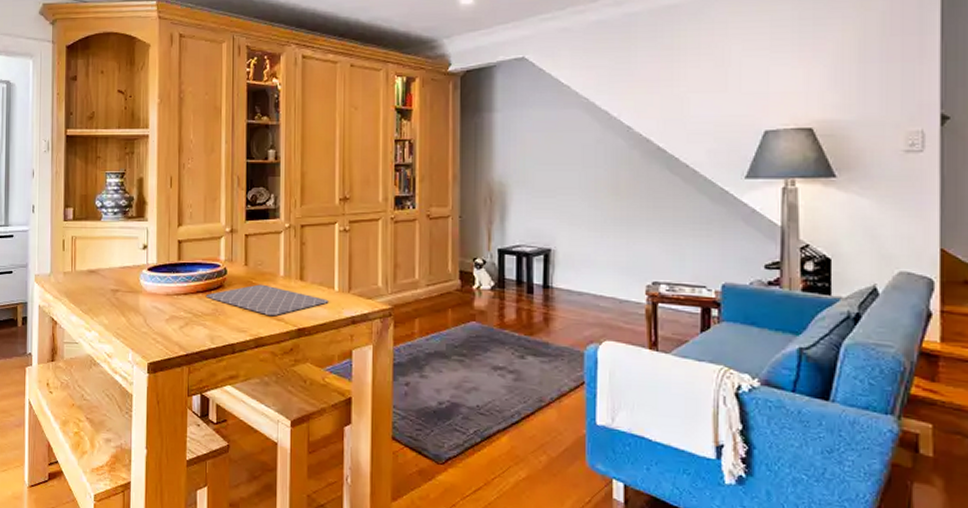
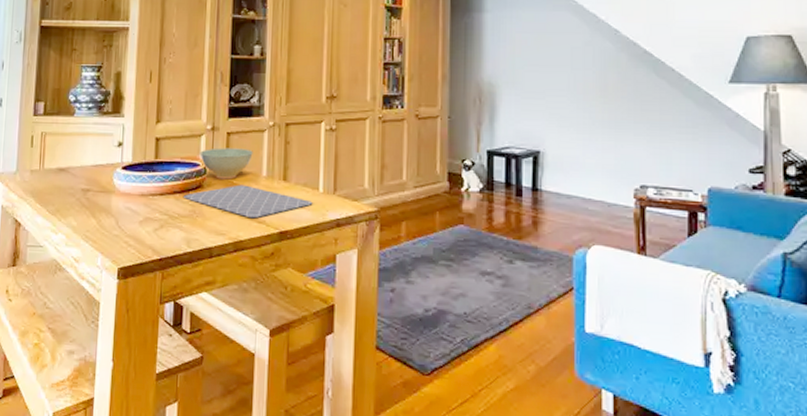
bowl: none [220,249,270,280] -> present [200,148,253,180]

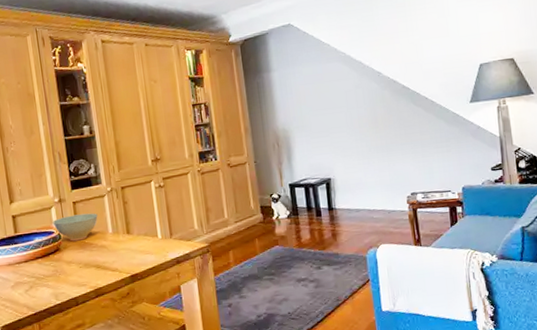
placemat: present [183,184,313,219] -> none [44,242,155,269]

